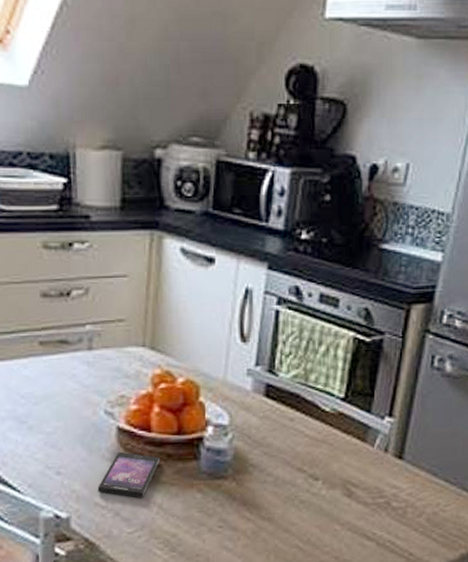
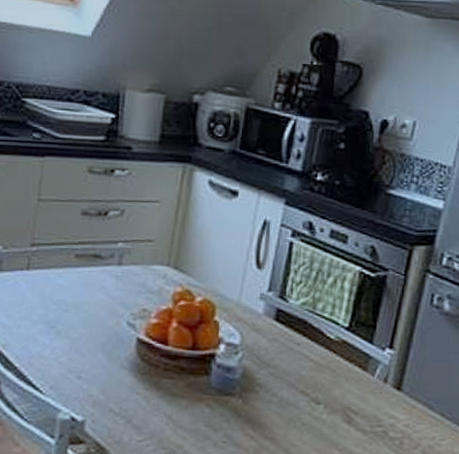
smartphone: present [97,451,160,498] -> none [113,361,173,408]

